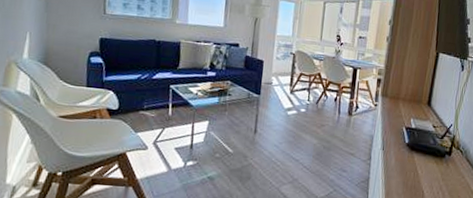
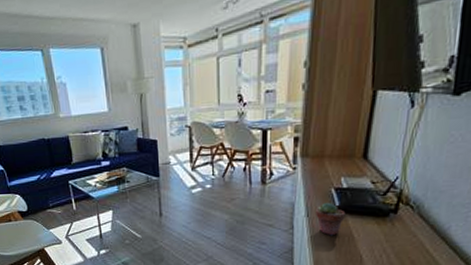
potted succulent: none [390,138,413,170] -> present [316,202,346,236]

